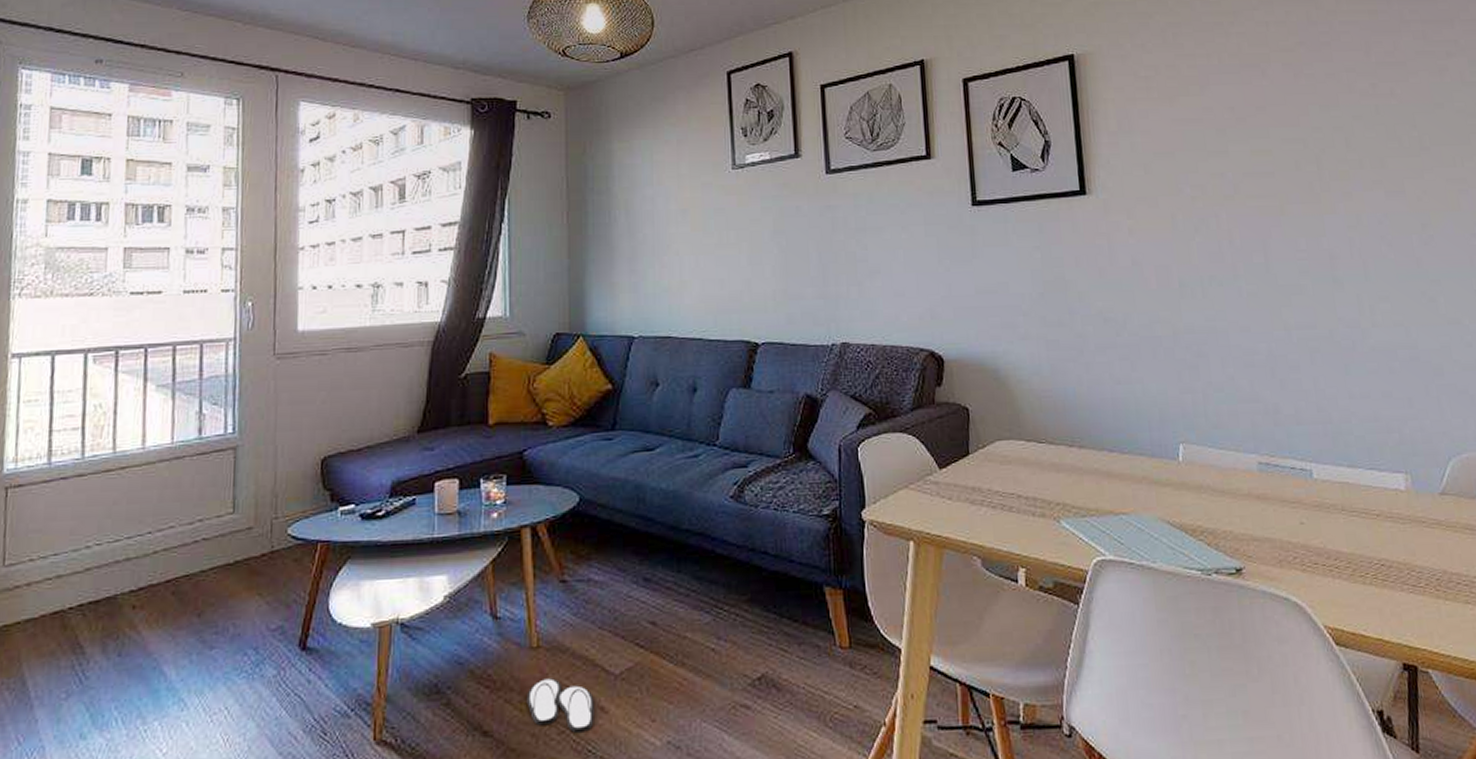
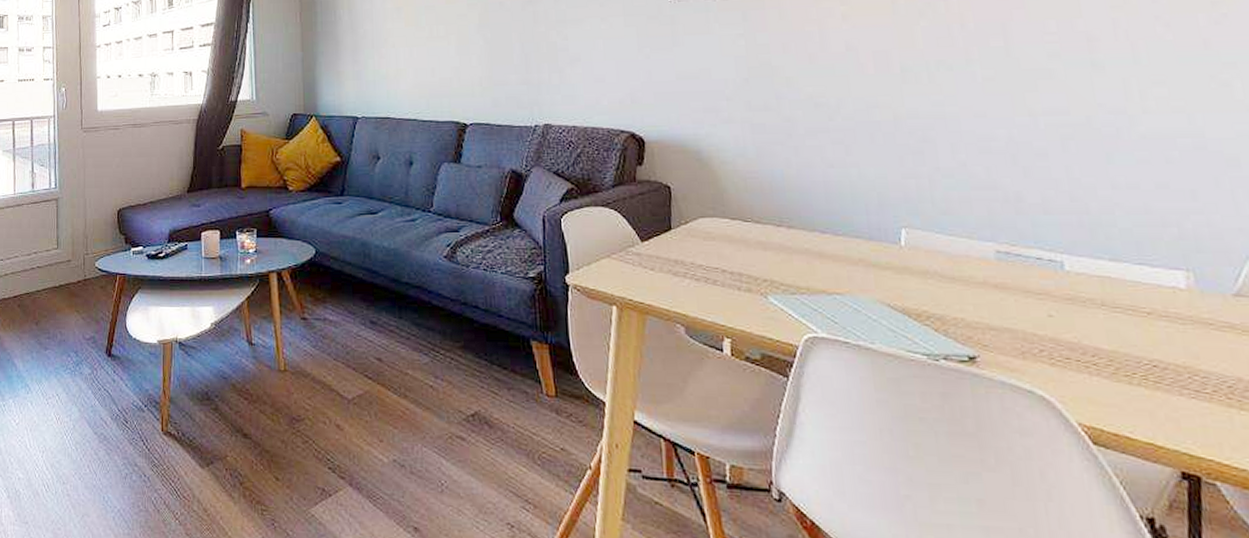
slippers: present [527,678,594,733] -> none [277,397,332,444]

